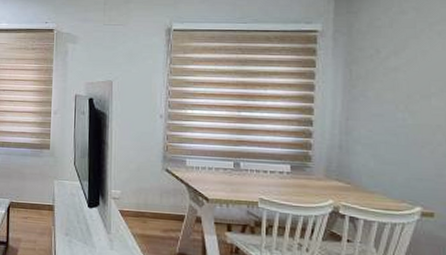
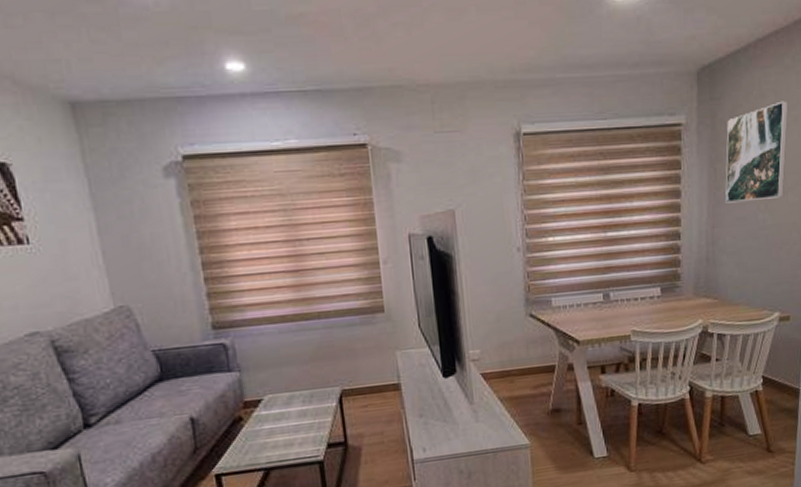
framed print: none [361,17,431,101] -> present [725,101,788,203]

